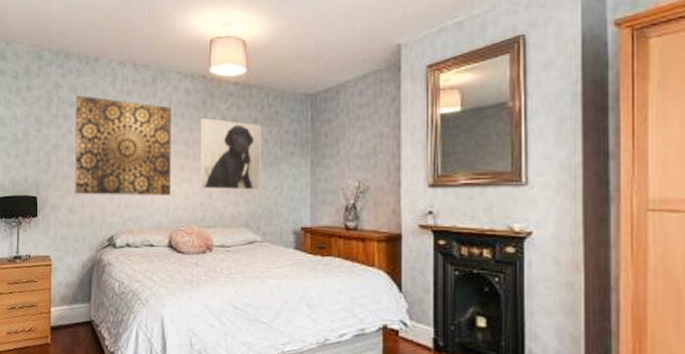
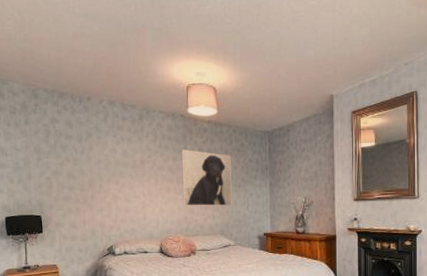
wall art: present [75,95,171,196] -> none [72,129,160,213]

